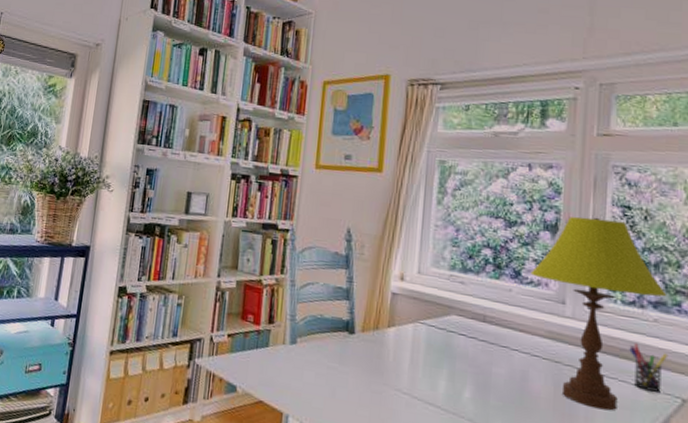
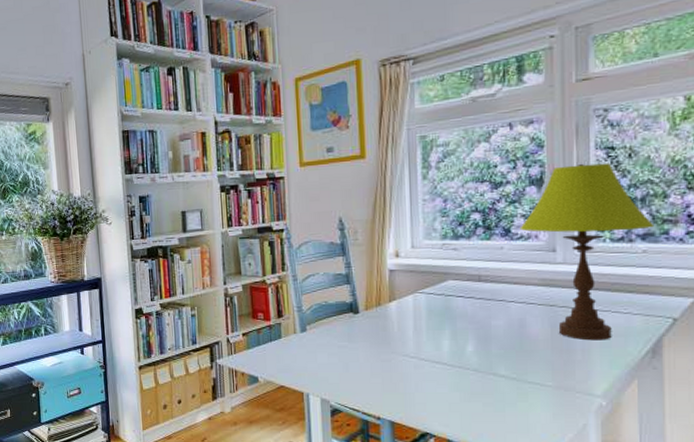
pen holder: present [629,343,669,393] -> none [620,275,658,316]

